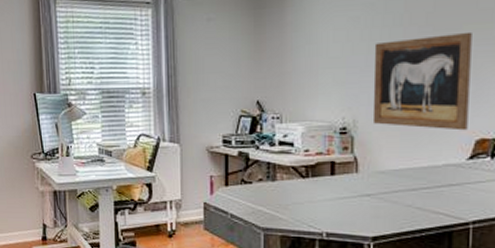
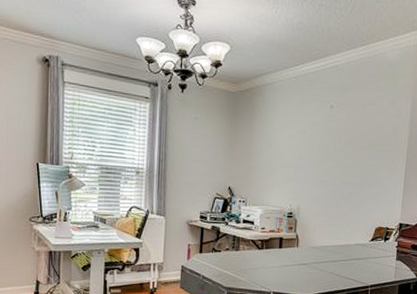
wall art: present [372,31,472,131] -> none [310,151,378,221]

